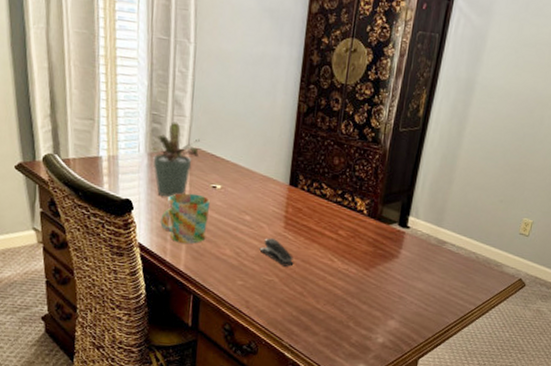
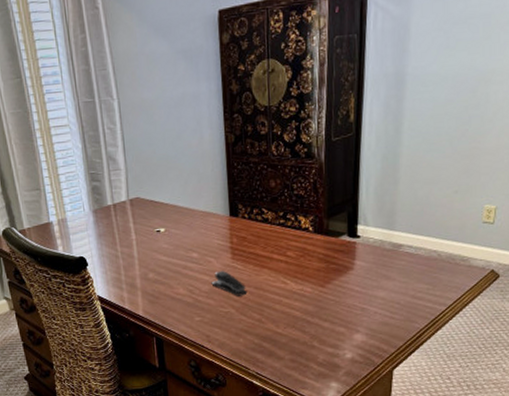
potted plant: present [151,122,200,198] -> none [94,176,139,249]
mug: present [160,193,211,244] -> none [114,240,158,289]

